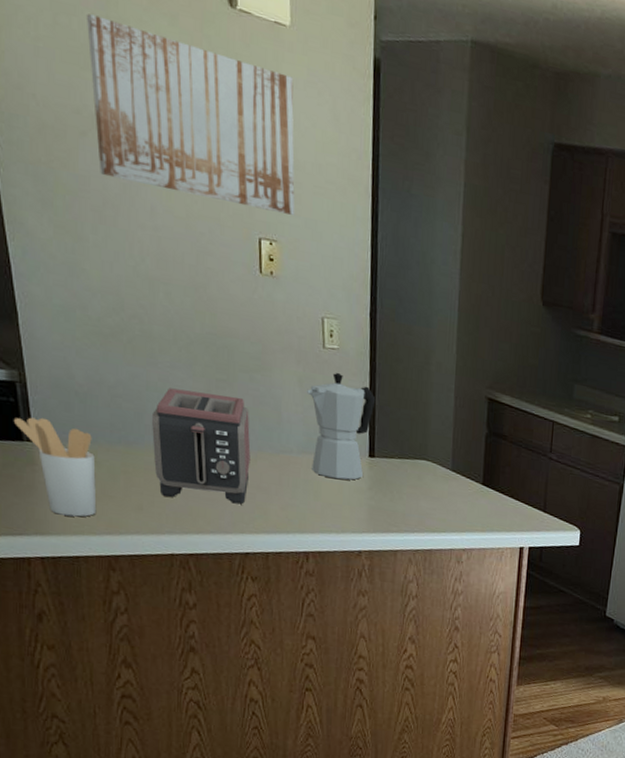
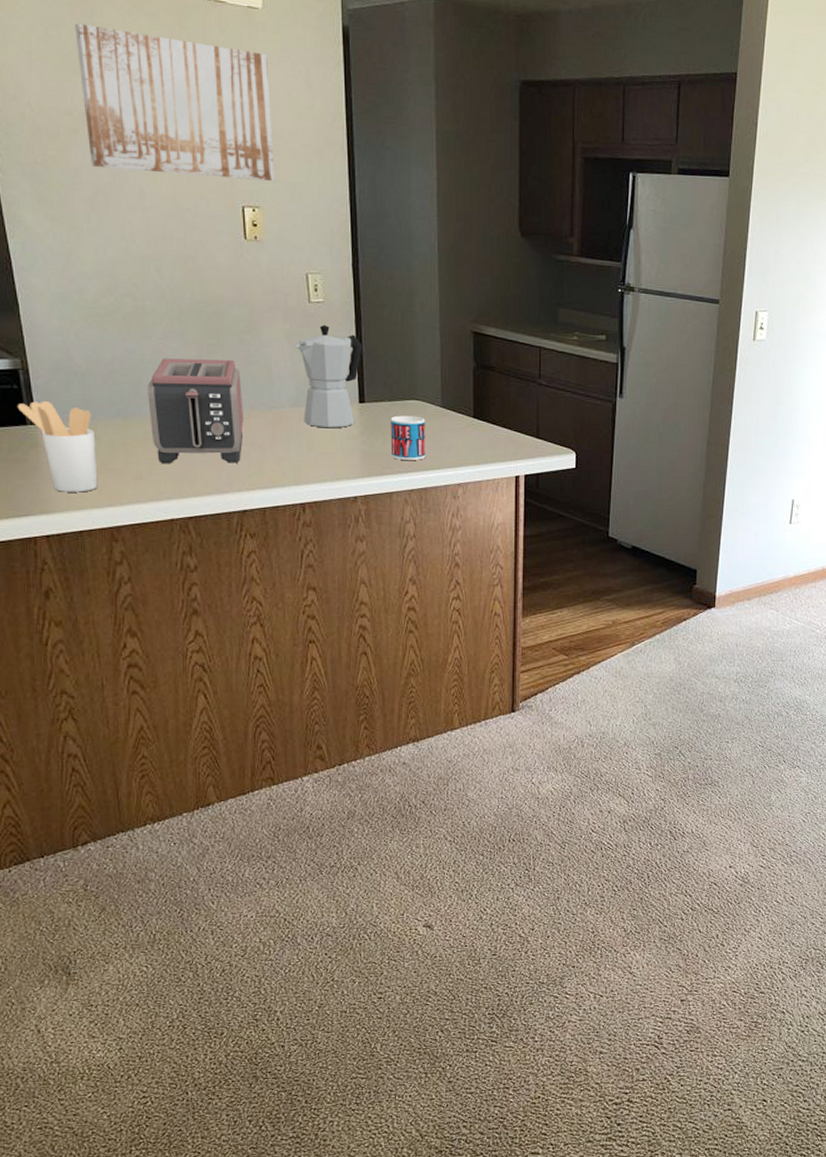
mug: none [398,474,434,522] -> present [390,415,425,460]

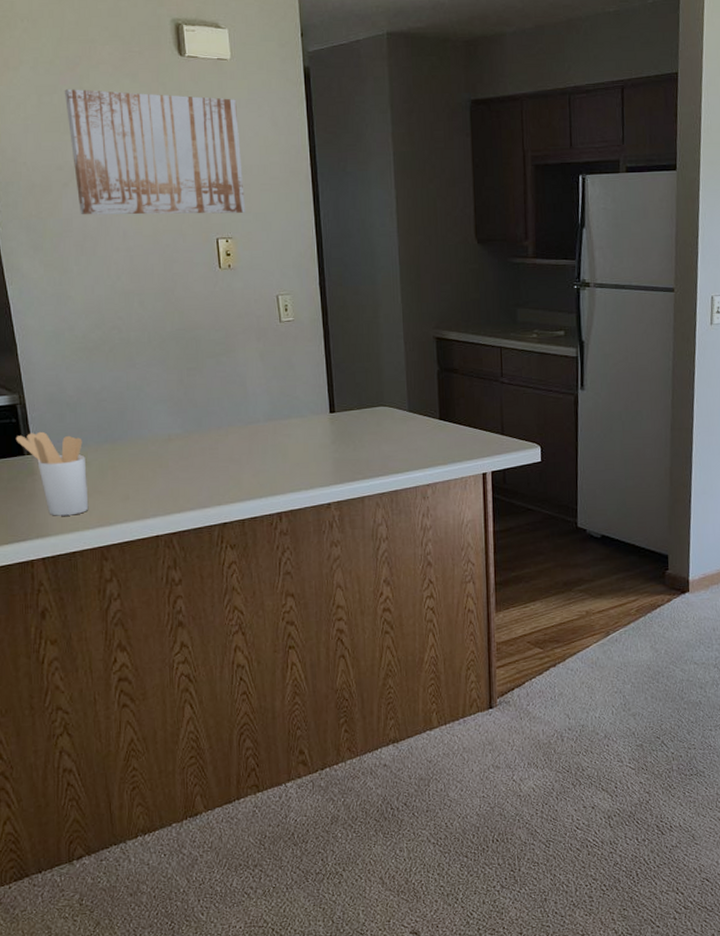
toaster: present [147,358,244,463] -> none [132,381,222,483]
moka pot: present [295,324,363,429] -> none [268,341,332,440]
mug: present [390,415,425,460] -> none [360,421,395,465]

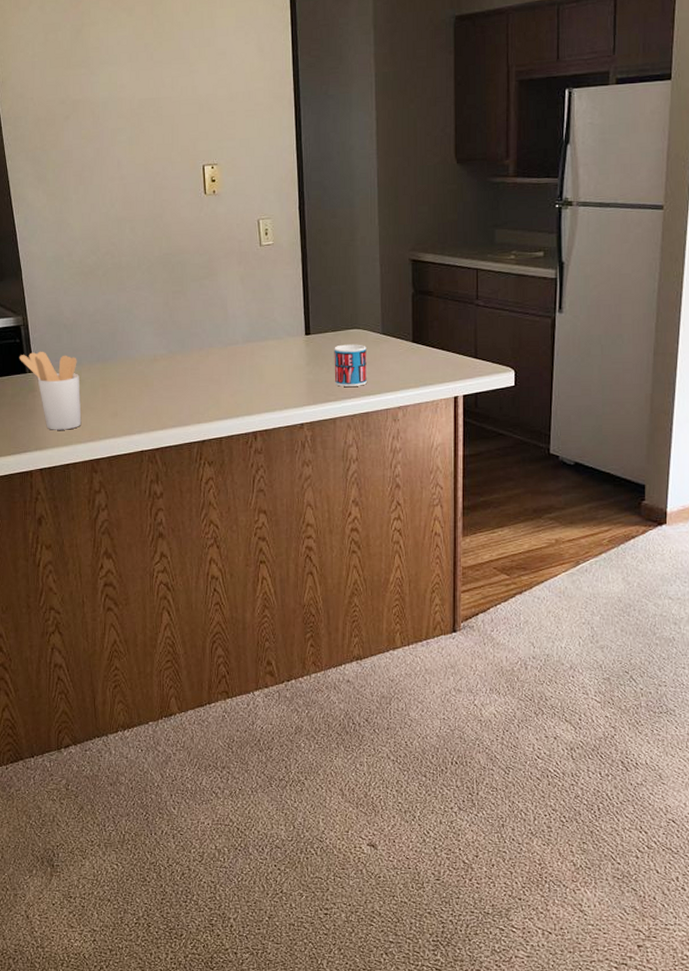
wall art: present [64,89,246,215] -> none [67,25,231,146]
mug: none [360,421,395,465] -> present [334,344,367,387]

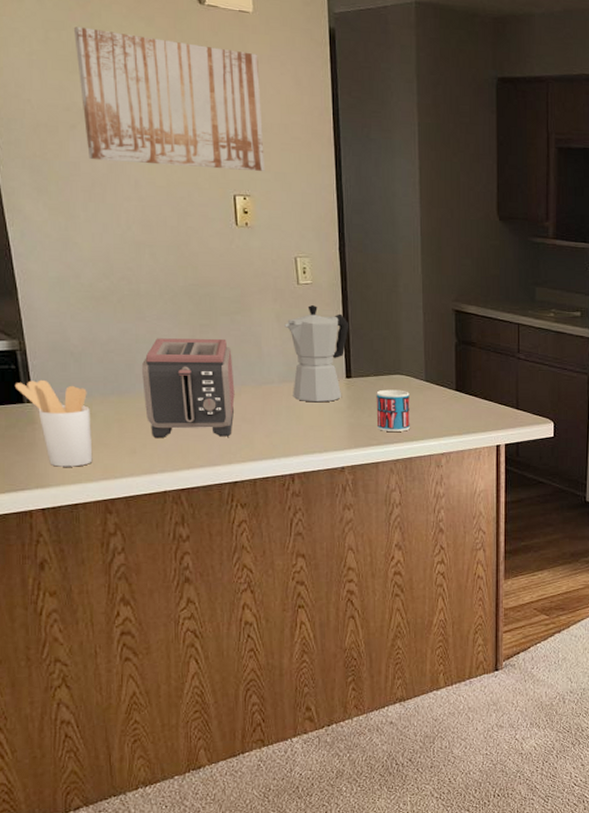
wall art: none [67,25,231,146] -> present [73,27,266,171]
toaster: none [122,303,203,400] -> present [141,338,235,438]
moka pot: none [248,264,308,361] -> present [285,304,349,403]

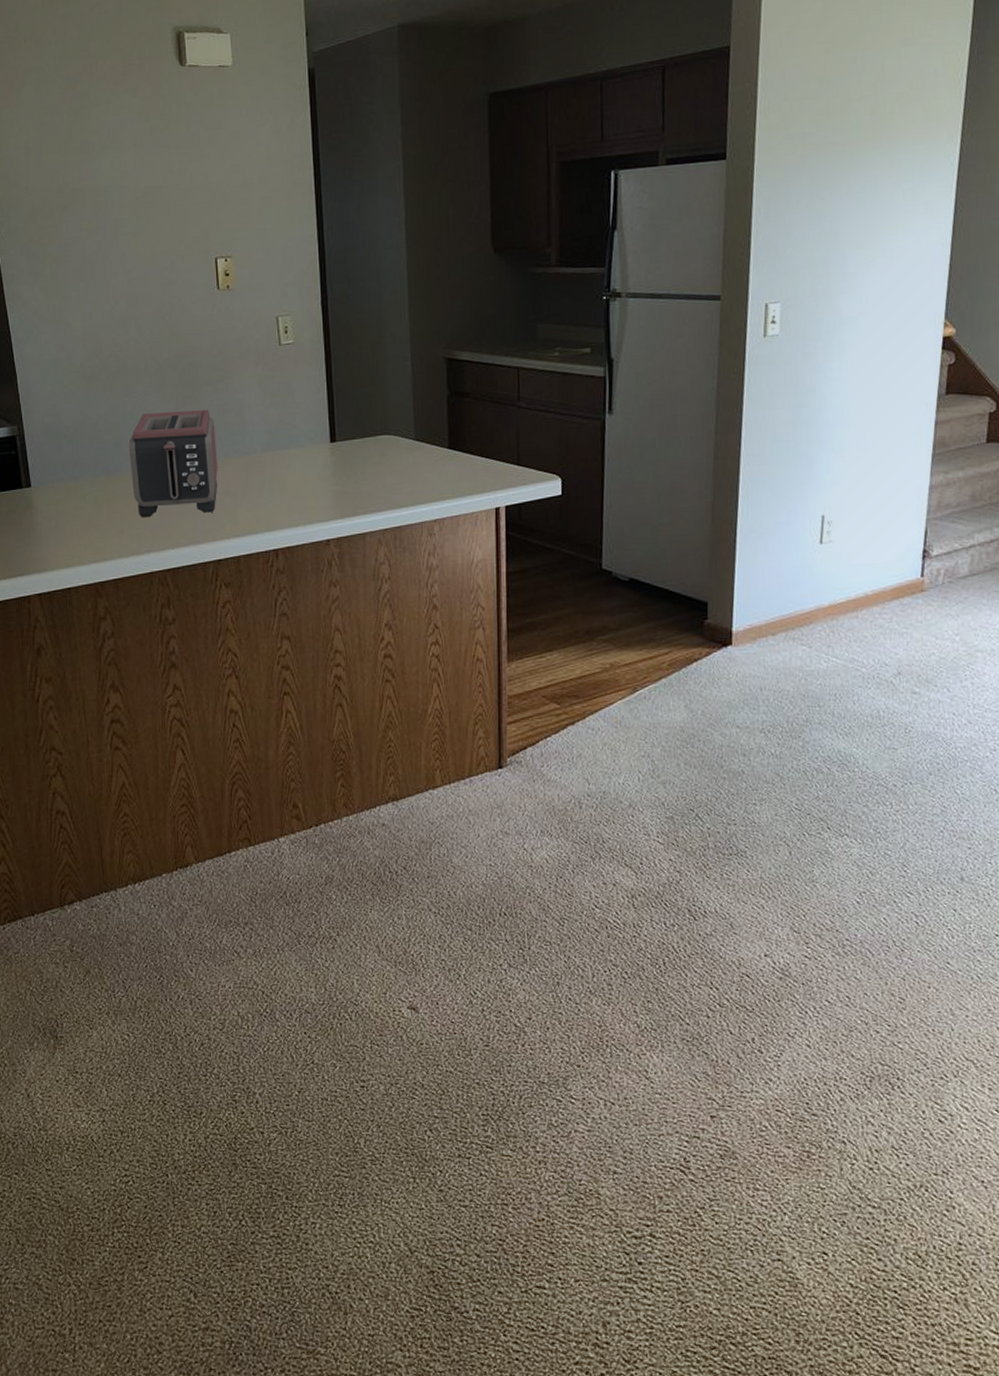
utensil holder: present [14,379,93,467] -> none [14,463,84,551]
wall art: present [73,27,266,171] -> none [65,107,246,239]
moka pot: present [285,304,349,403] -> none [267,365,333,471]
mug: present [376,389,410,432] -> none [362,451,399,498]

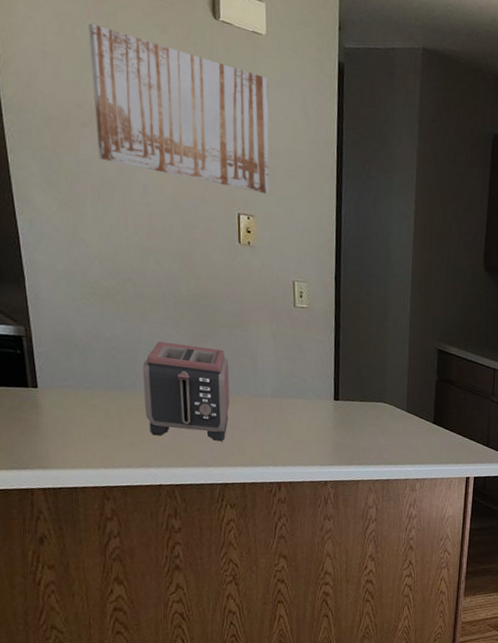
wall art: none [65,107,246,239] -> present [88,23,270,194]

